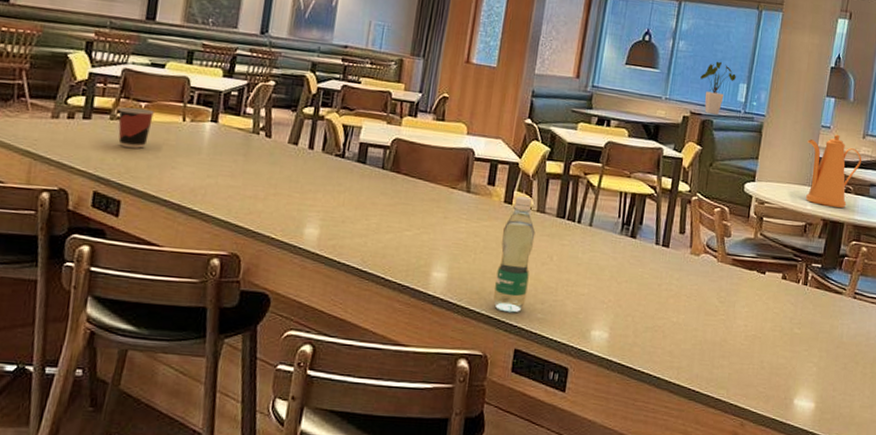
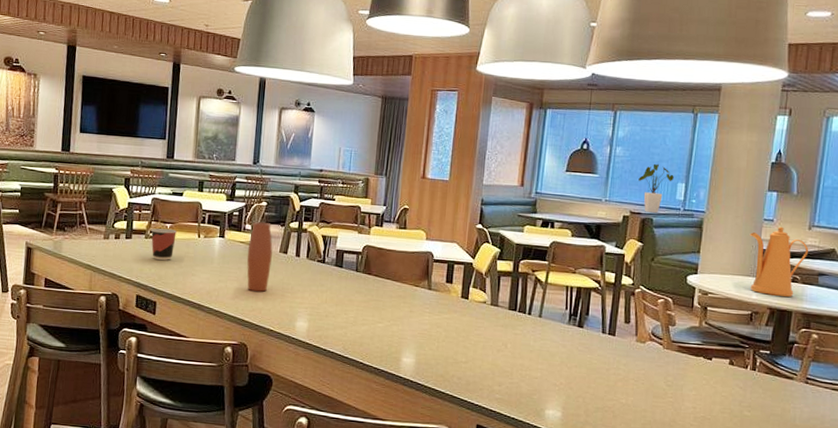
vase: none [244,105,280,191] -> present [247,222,273,292]
bottle: present [493,196,536,313] -> none [456,292,490,393]

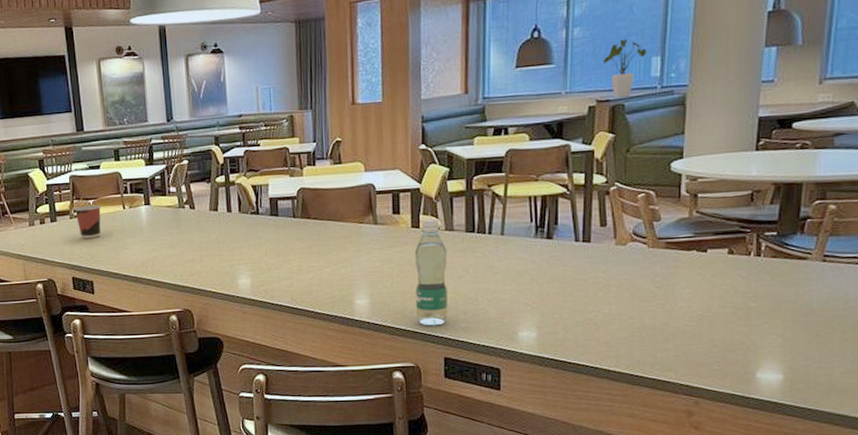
vase: present [247,222,273,292] -> none [176,182,203,255]
bottle: none [456,292,490,393] -> present [414,218,448,326]
coffee pot: present [749,226,809,298] -> none [744,86,821,169]

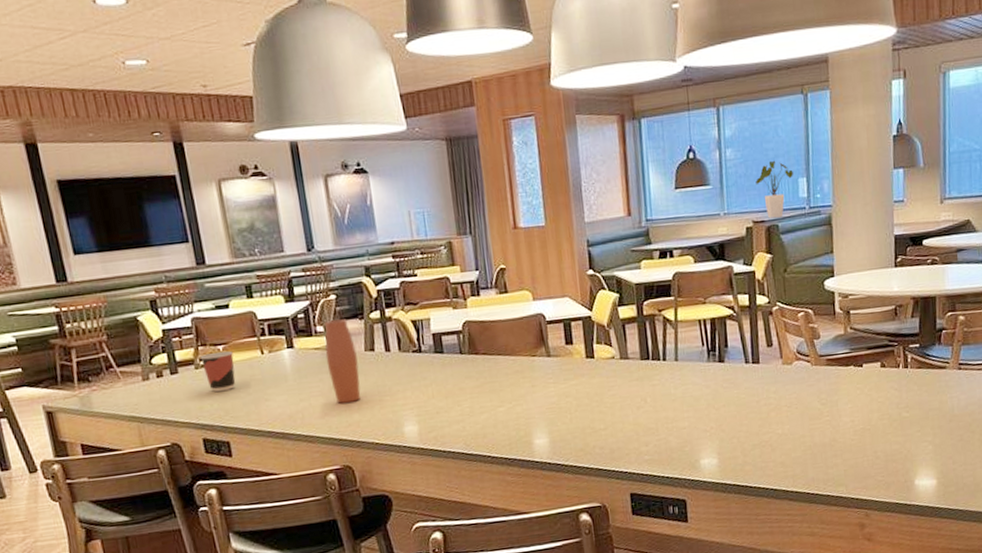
vase: none [176,182,203,255] -> present [325,319,361,404]
bottle: present [414,218,448,326] -> none [591,347,630,462]

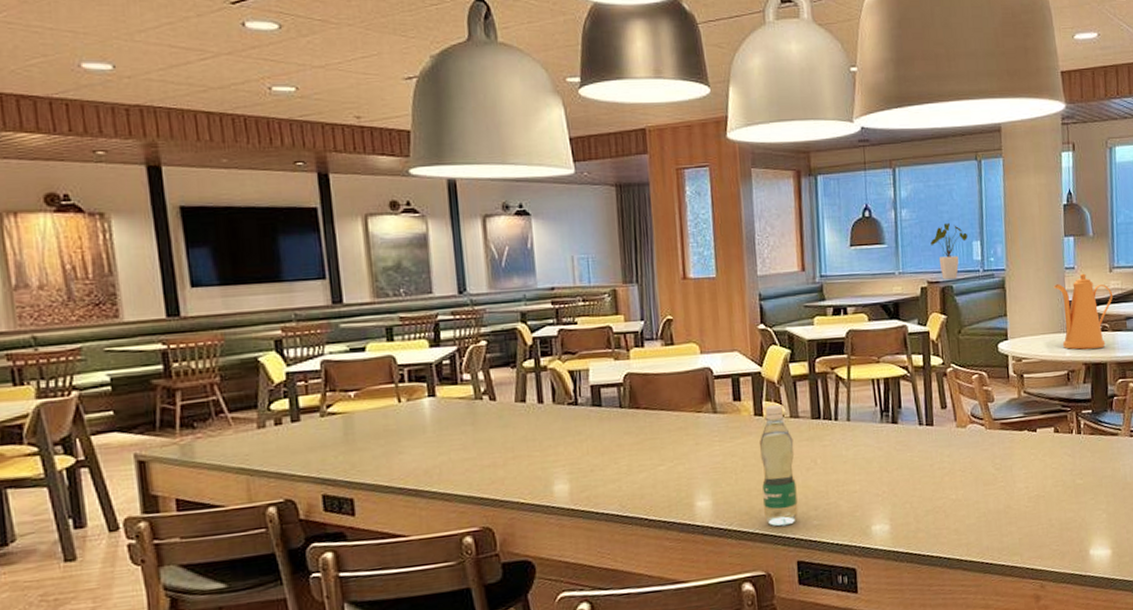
cup: present [200,351,236,392] -> none [327,397,367,442]
vase: present [325,319,361,404] -> none [470,367,508,459]
bottle: none [591,347,630,462] -> present [758,404,798,527]
coffee pot: none [881,206,944,284] -> present [1053,273,1113,350]

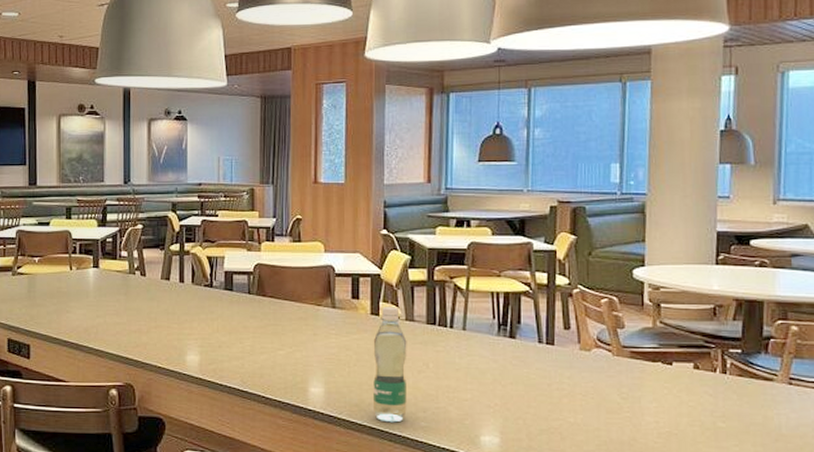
house plant: present [930,222,968,280] -> none [564,143,605,200]
coffee pot: present [1053,273,1113,350] -> none [702,203,776,286]

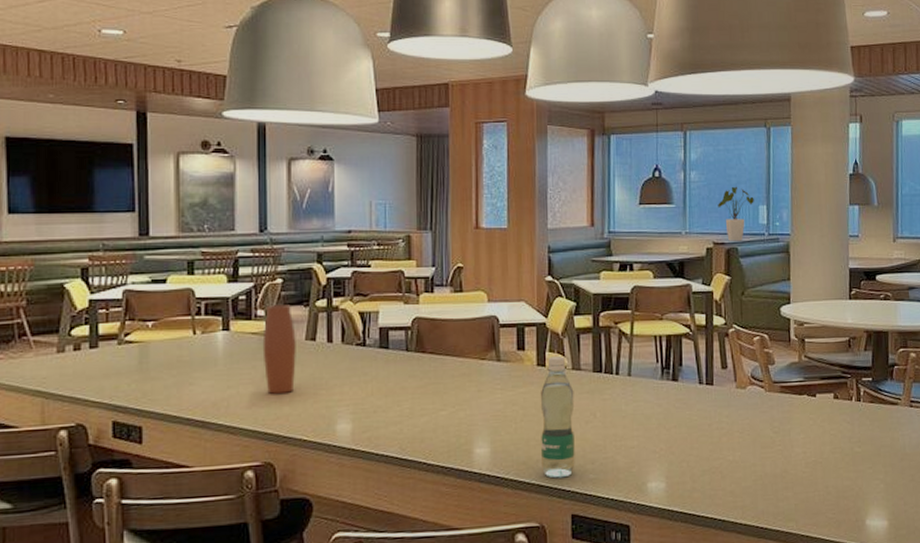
vase: none [125,248,153,325] -> present [262,305,296,394]
house plant: none [564,143,605,200] -> present [718,186,754,241]

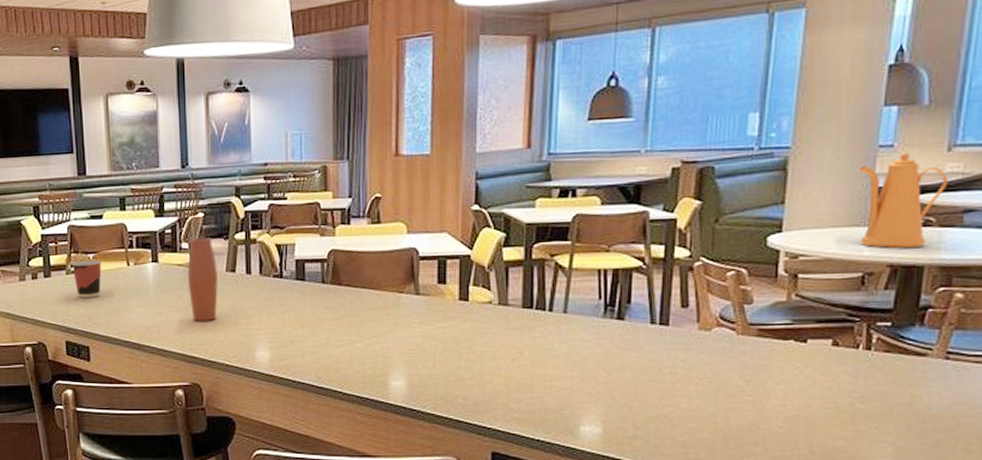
cup: none [125,327,162,370] -> present [71,259,102,297]
bottle: present [540,356,575,478] -> none [460,290,500,415]
house plant: present [718,186,754,241] -> none [691,91,742,159]
coffee pot: none [837,242,897,318] -> present [857,152,949,249]

